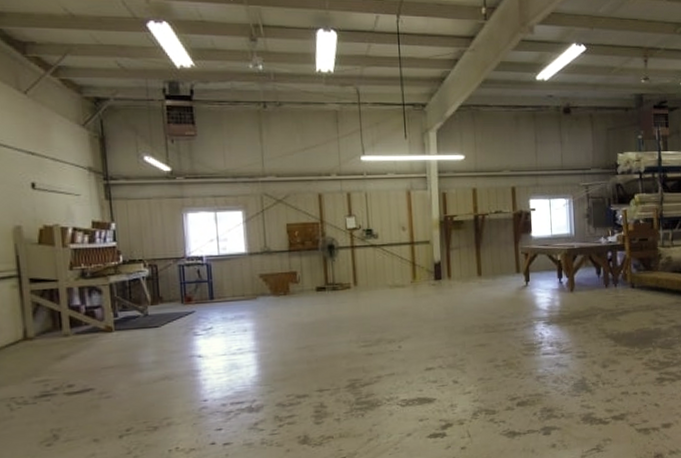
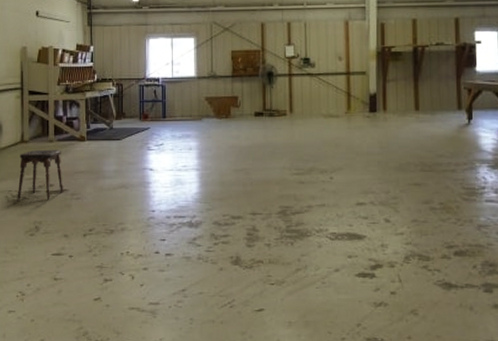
stool: none [23,344,88,408] -> present [17,149,63,200]

